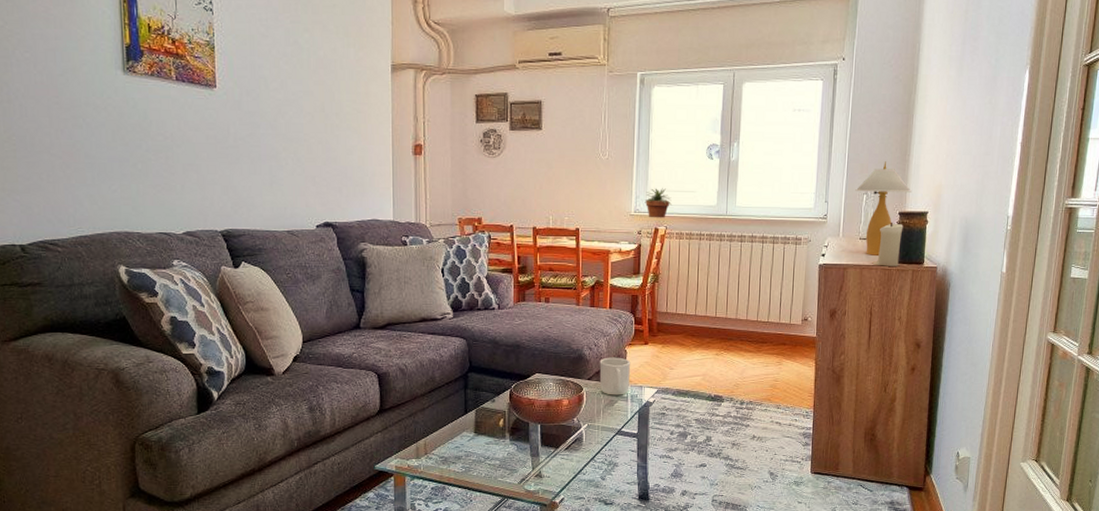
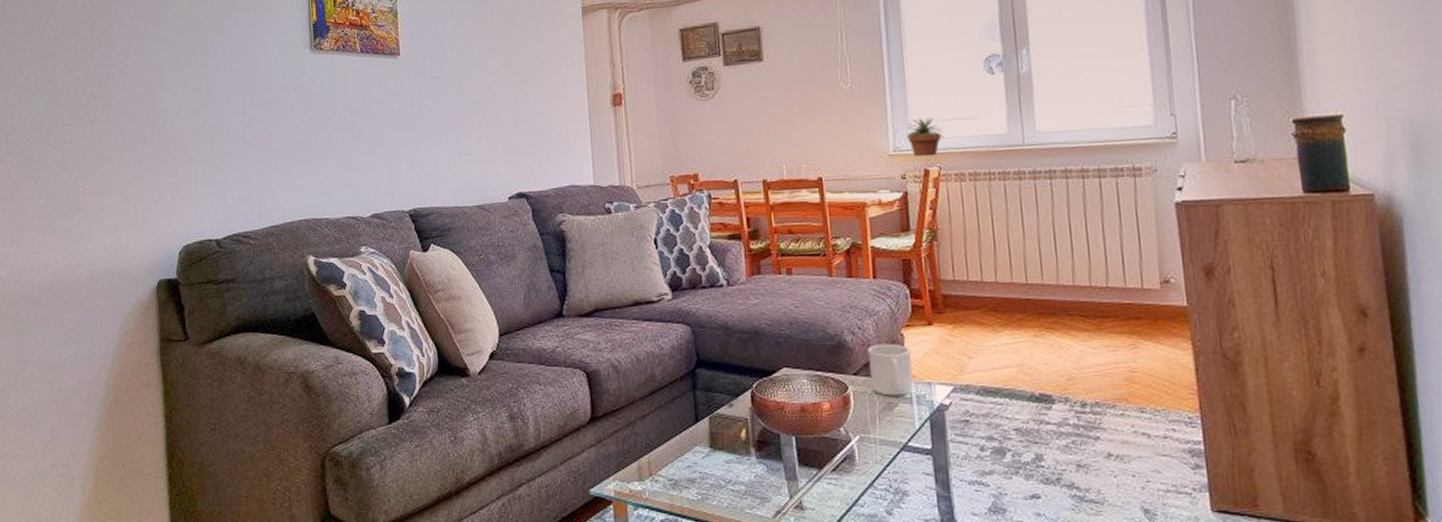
table lamp: present [855,161,911,255] -> none [1215,51,1308,185]
candle: present [872,222,903,266] -> none [1261,134,1307,199]

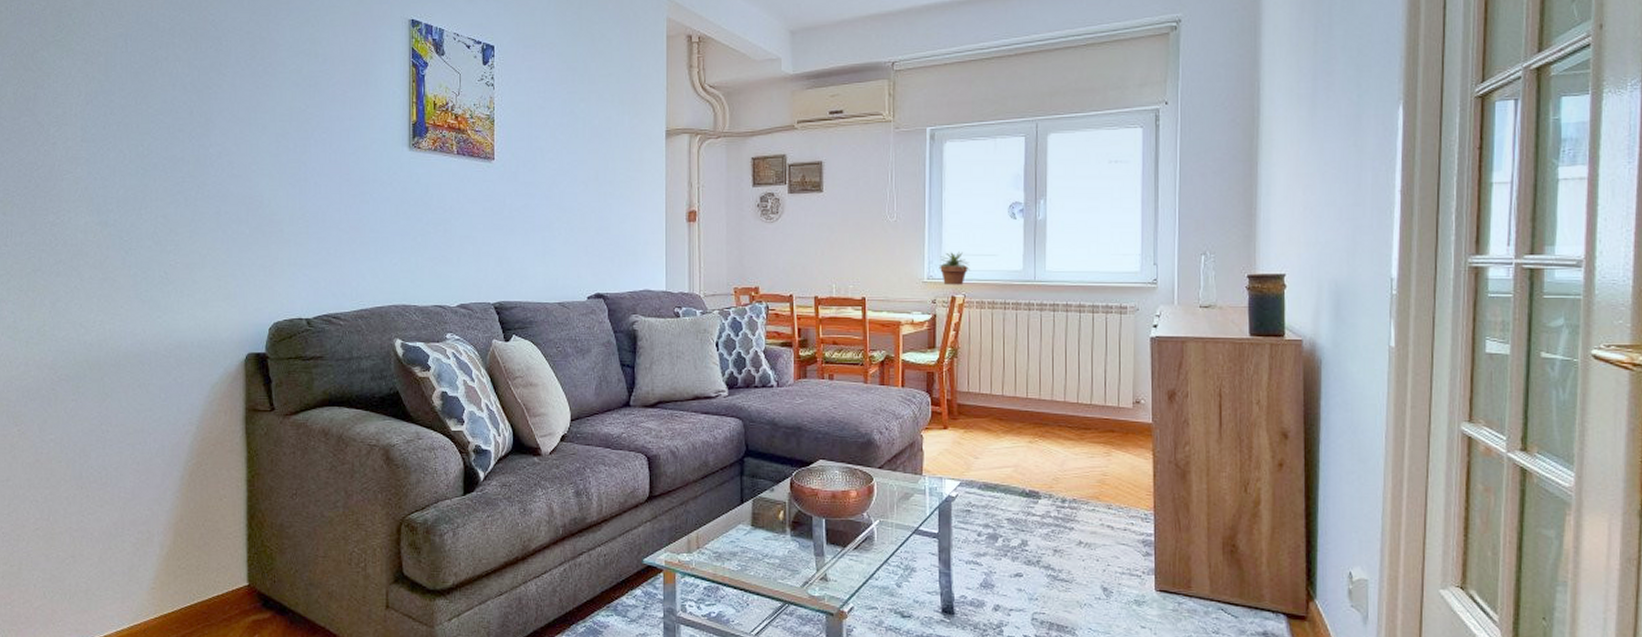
mug: present [867,343,913,396] -> none [892,443,928,488]

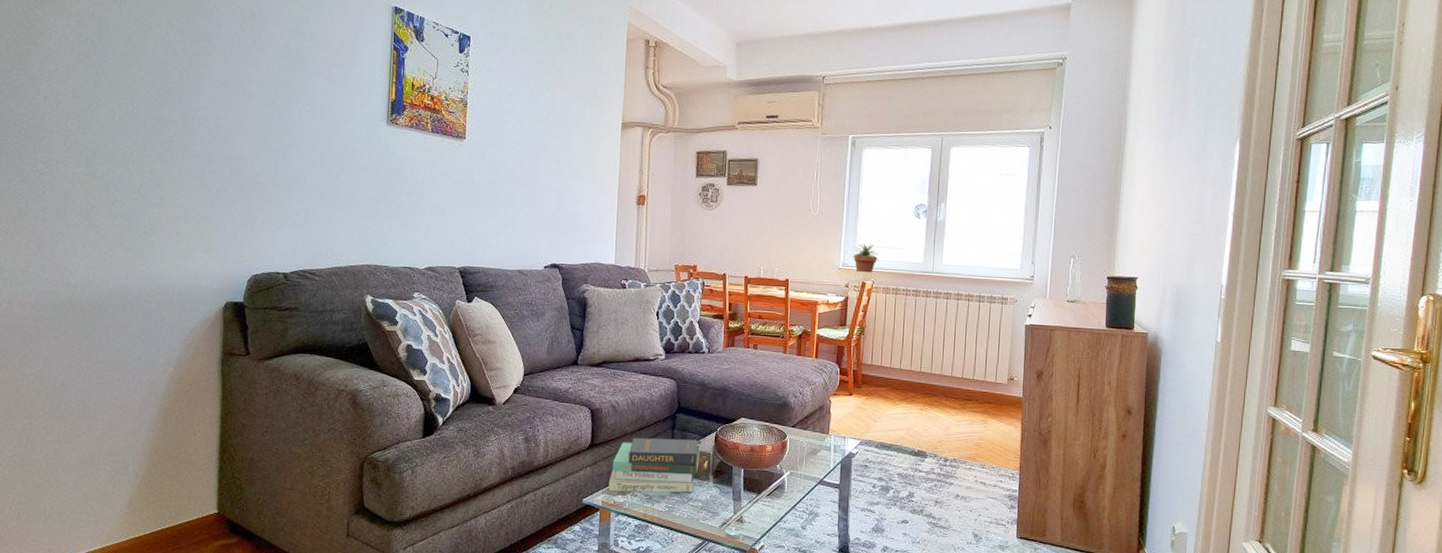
books: none [671,486,774,550] -> present [608,437,700,493]

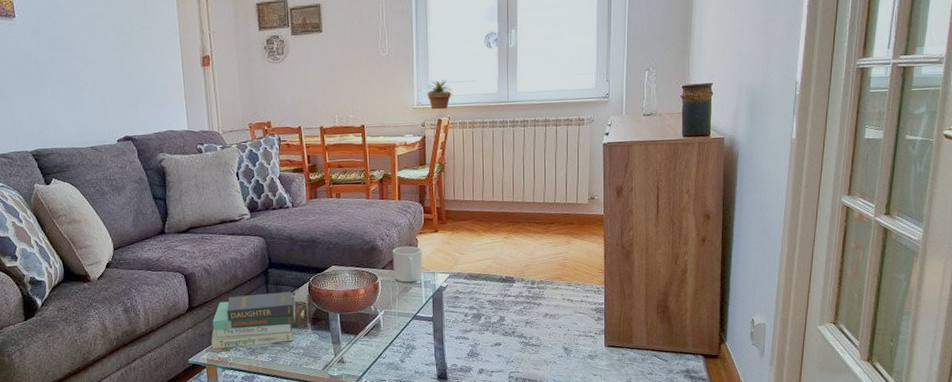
mug: none [803,406,835,445] -> present [392,246,423,283]

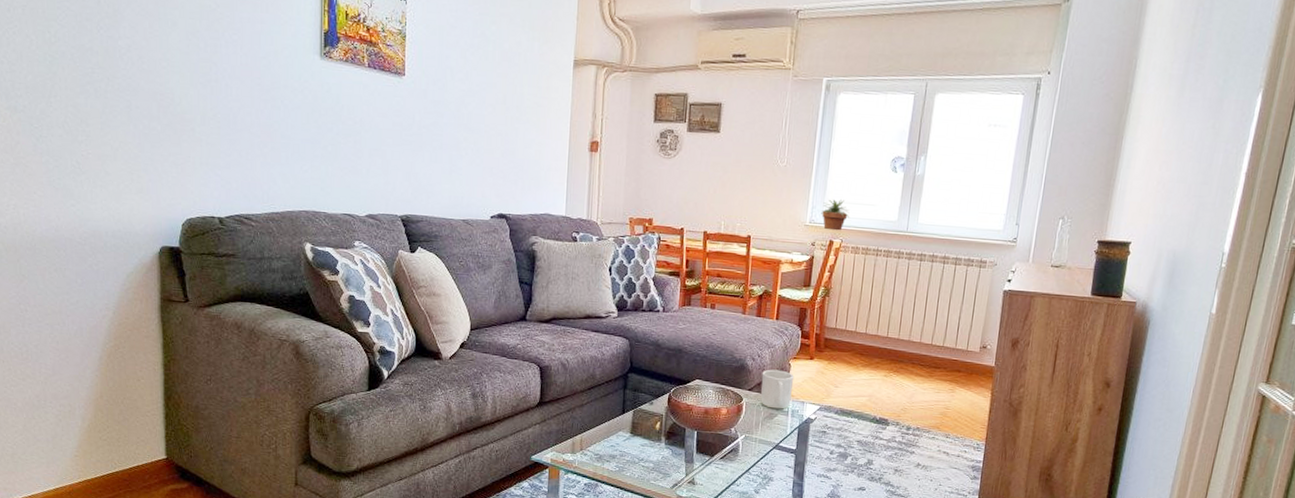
books: present [211,291,296,349] -> none [557,396,652,454]

